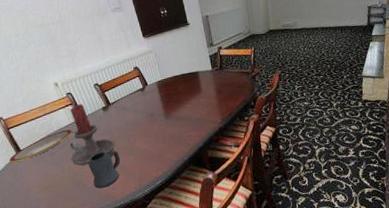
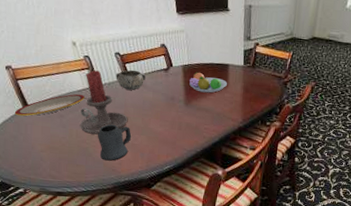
decorative bowl: none [97,96,125,116] -> present [116,69,146,90]
fruit bowl: none [165,85,200,103] -> present [189,71,227,93]

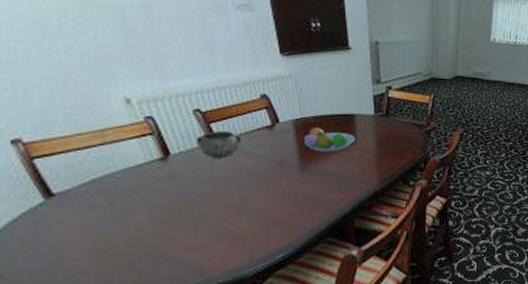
plate: present [14,94,85,116] -> none [28,170,149,212]
candle holder: present [79,70,127,135] -> none [141,135,217,225]
mug: present [97,124,132,161] -> none [170,206,225,259]

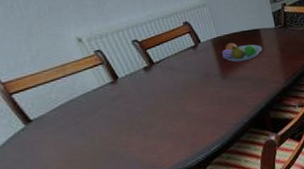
decorative bowl: present [196,130,241,158] -> none [137,54,173,77]

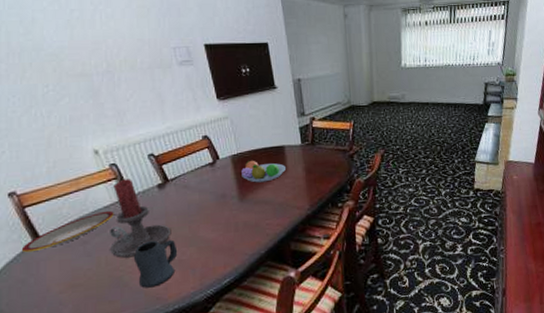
plate: none [13,93,104,136] -> present [21,210,114,253]
candle holder: none [100,63,160,134] -> present [109,179,170,258]
mug: none [126,115,168,159] -> present [133,239,178,288]

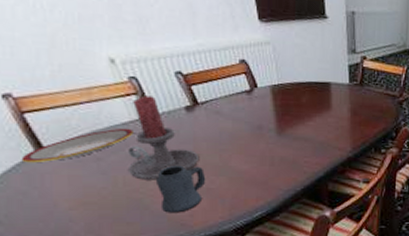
fruit bowl: present [241,160,286,183] -> none [281,93,330,119]

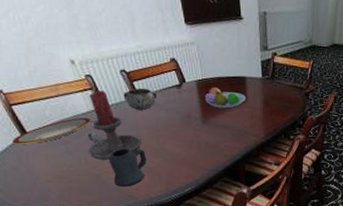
decorative bowl: none [178,93,221,119] -> present [123,88,157,110]
fruit bowl: none [281,93,330,119] -> present [205,86,246,109]

